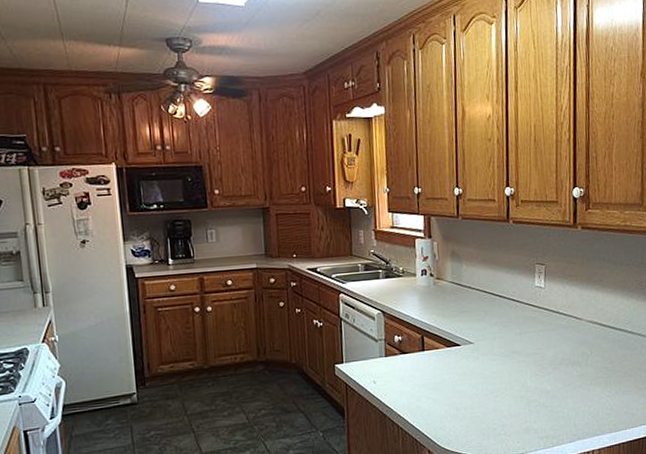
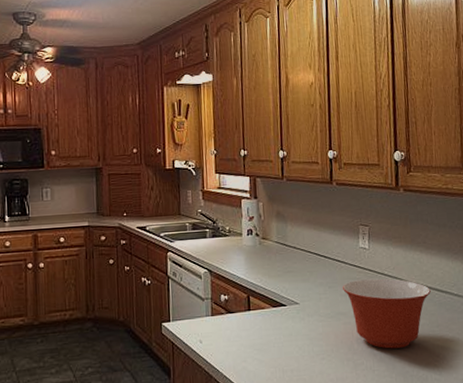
mixing bowl: none [517,317,605,386] -> present [342,278,431,349]

